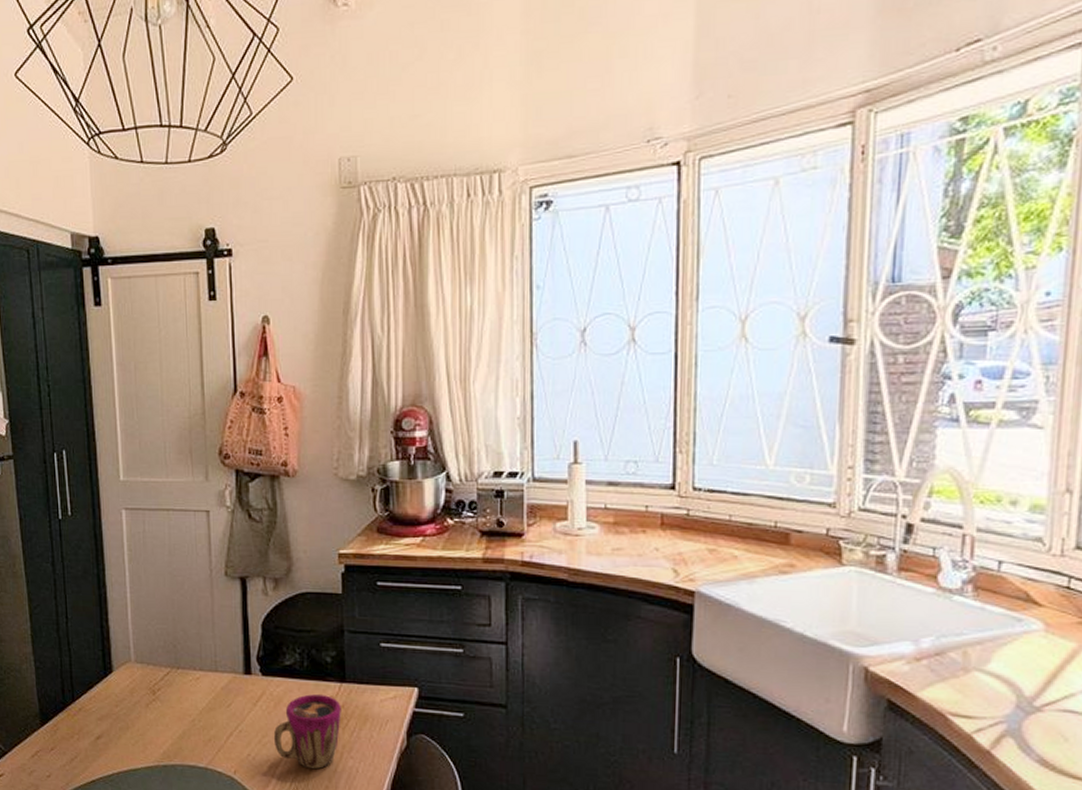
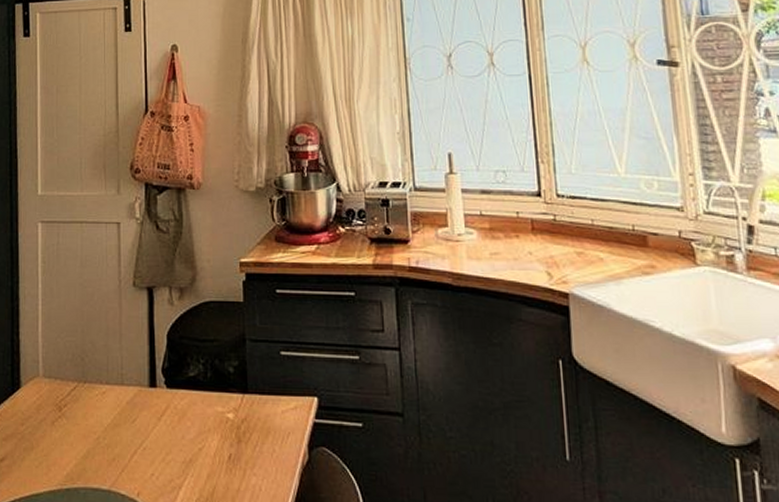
cup: present [273,694,341,769] -> none [177,407,244,489]

